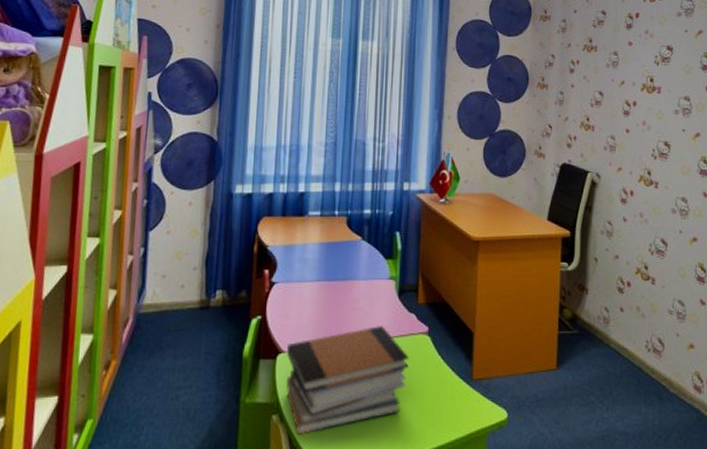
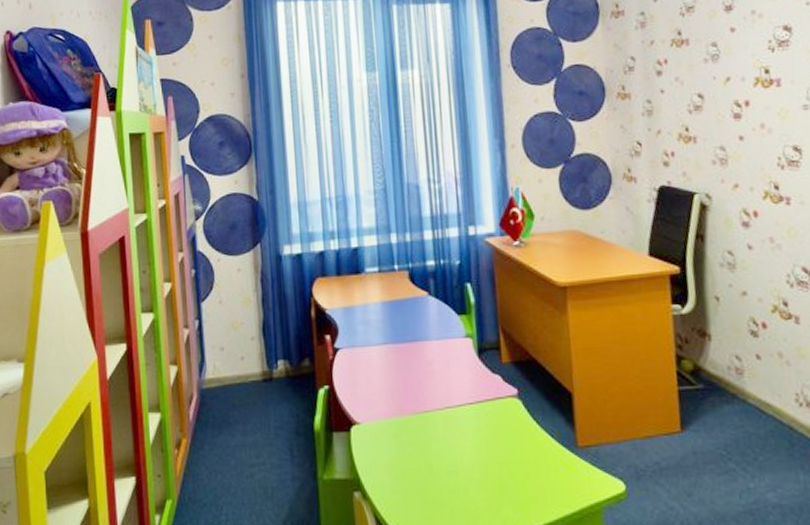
book stack: present [286,326,409,436] -> none [361,390,500,514]

